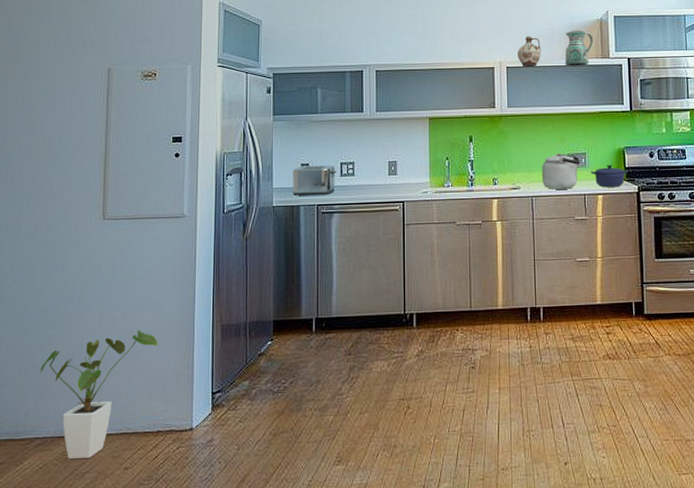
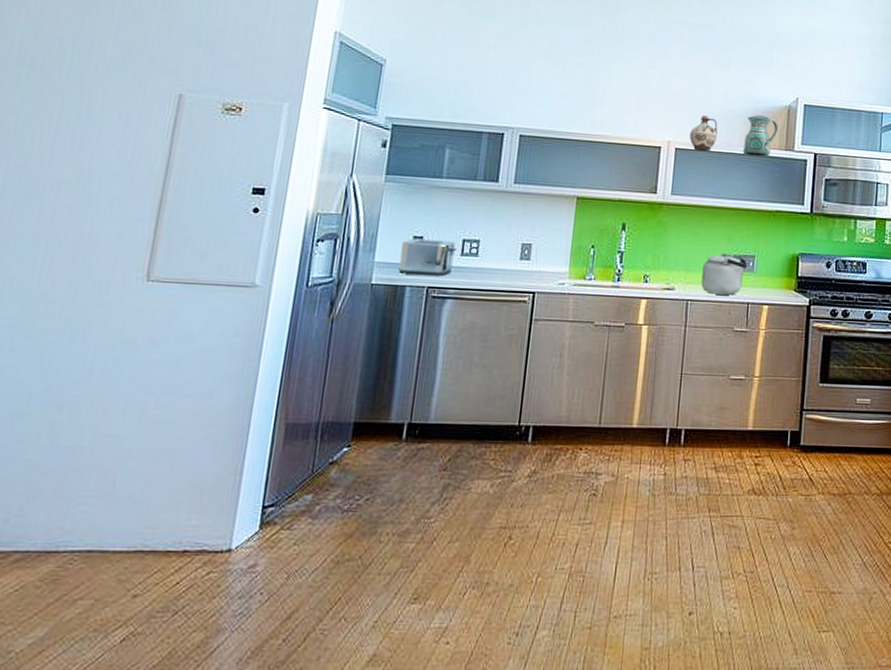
house plant: present [40,329,158,459] -> none [33,422,200,580]
cooking pot: present [590,165,628,188] -> none [758,272,800,298]

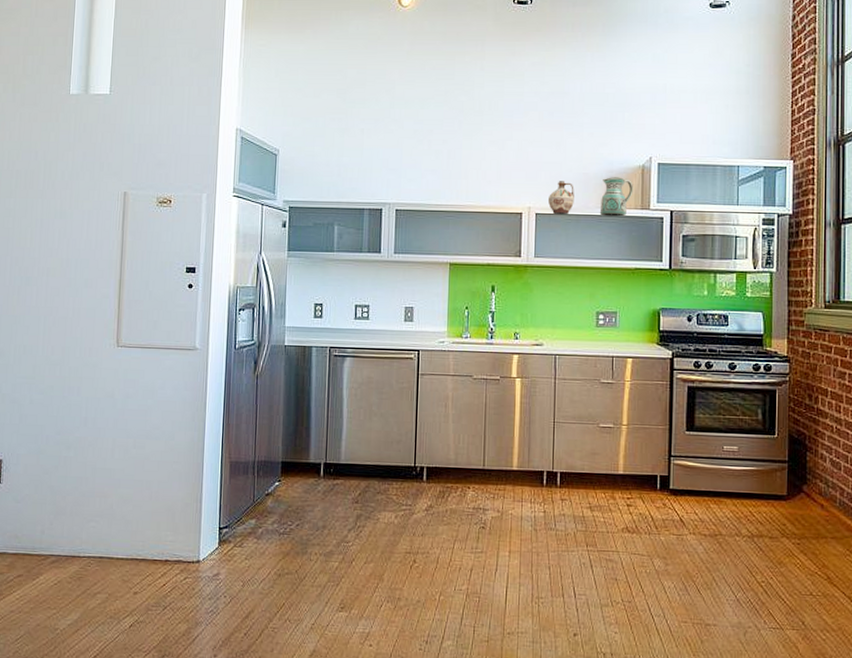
toaster: present [398,239,456,277] -> none [305,306,350,338]
kettle: present [701,253,748,295] -> none [567,310,611,349]

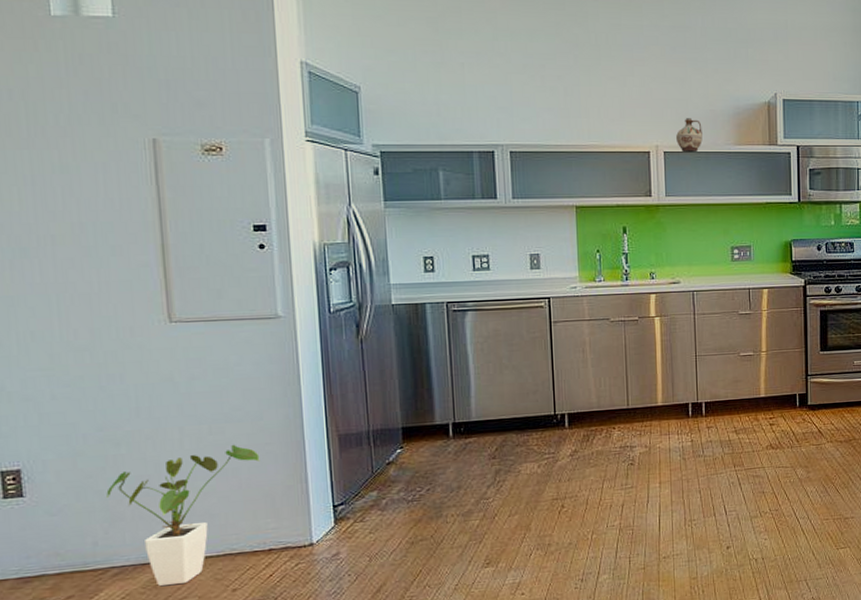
house plant: none [56,459,168,579] -> present [106,444,260,586]
ceramic pitcher: present [599,177,634,217] -> none [728,113,761,153]

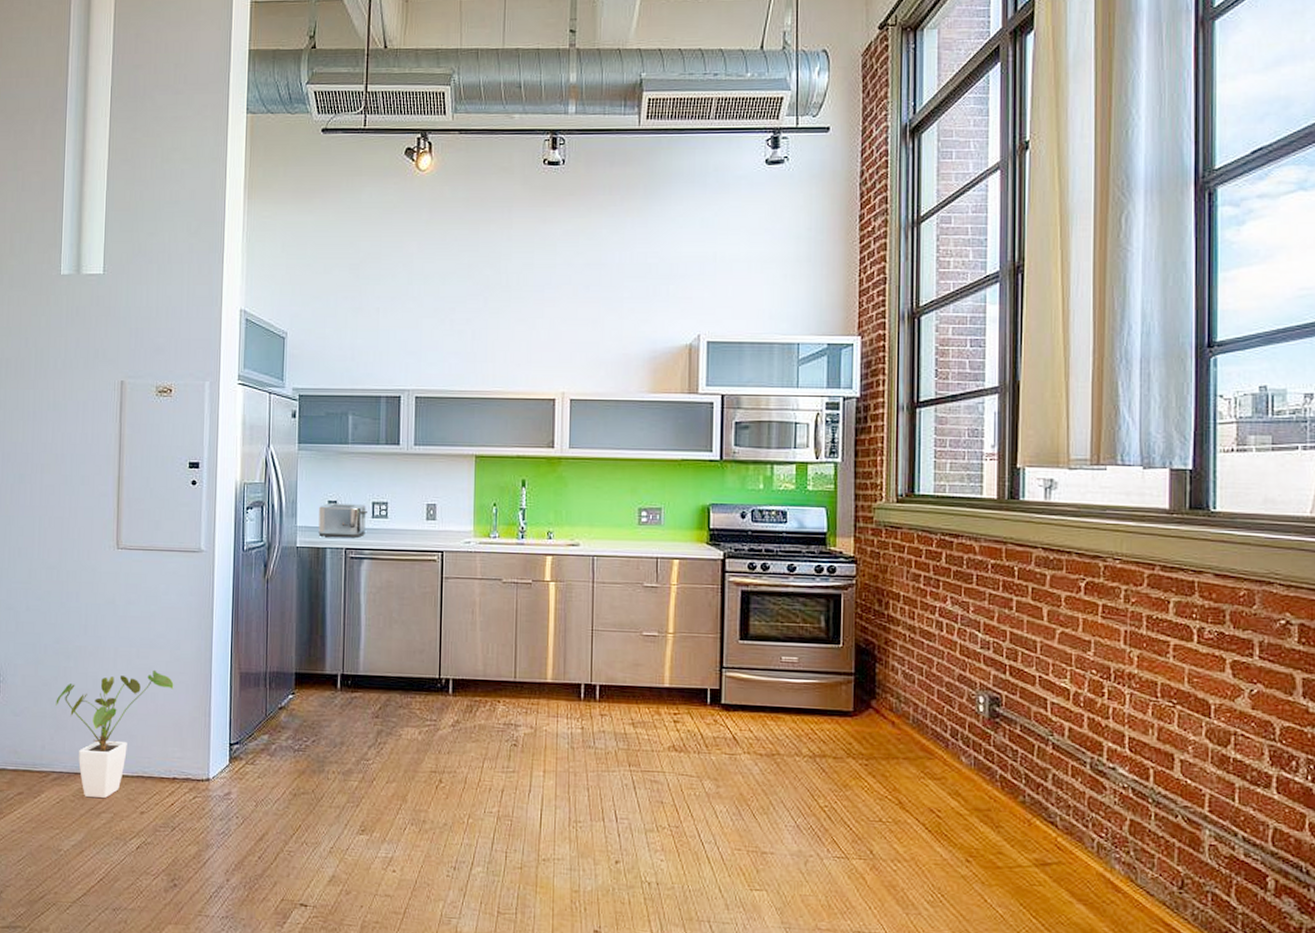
toaster: none [414,258,468,293] -> present [318,503,367,539]
ceramic jug: present [676,118,703,153] -> none [584,363,613,401]

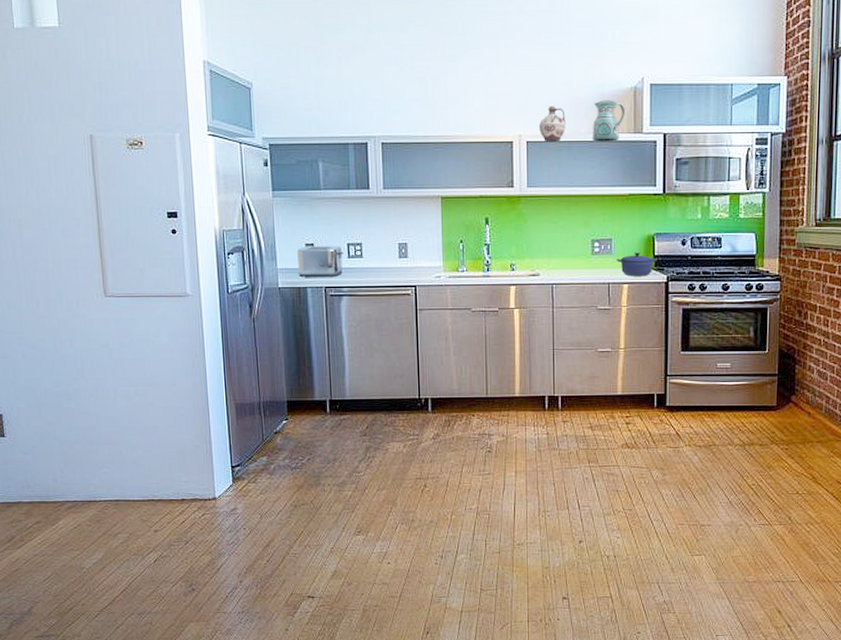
house plant: present [56,669,174,798] -> none [62,405,174,521]
ceramic jug: none [584,363,613,401] -> present [539,106,565,142]
ceramic pitcher: none [641,358,680,402] -> present [592,100,626,142]
cooking pot: none [666,524,713,552] -> present [616,252,657,277]

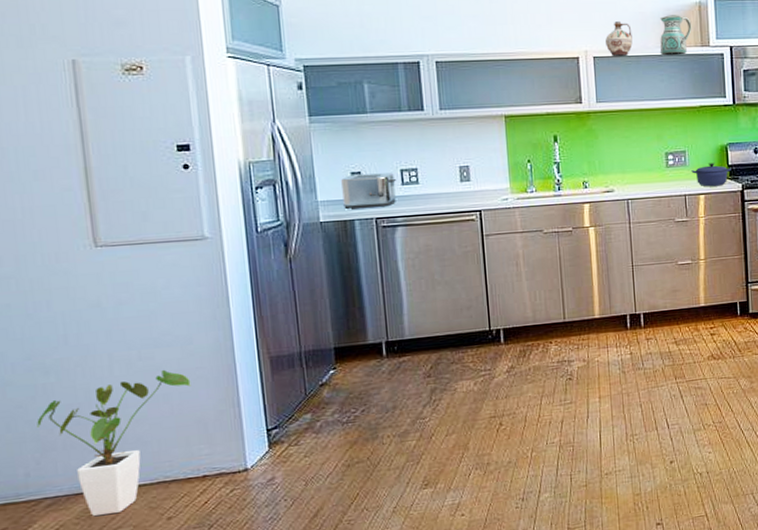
house plant: none [62,405,174,521] -> present [37,369,191,516]

